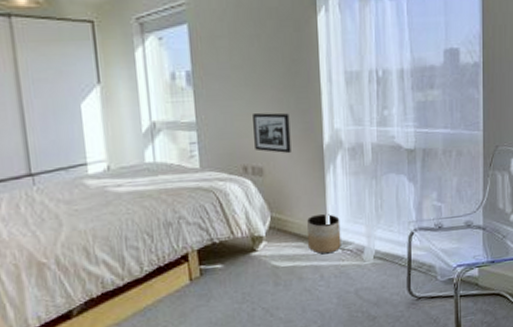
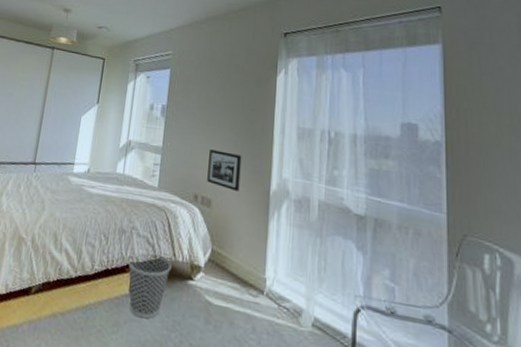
wastebasket: none [181,236,232,302] -> present [128,254,172,319]
planter: present [307,213,341,254] -> none [243,259,279,306]

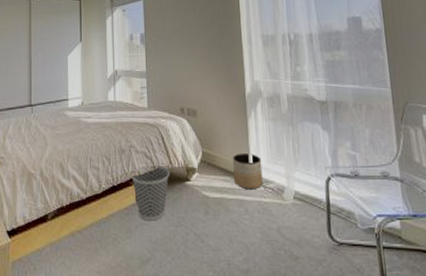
picture frame: present [207,150,242,192] -> none [189,66,219,100]
planter: none [243,259,279,306] -> present [233,152,263,190]

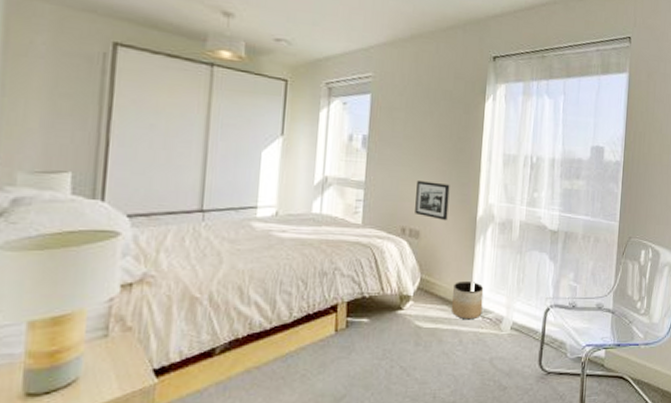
wastebasket: present [131,165,170,221] -> none [332,291,380,354]
picture frame: none [189,66,219,100] -> present [415,181,450,221]

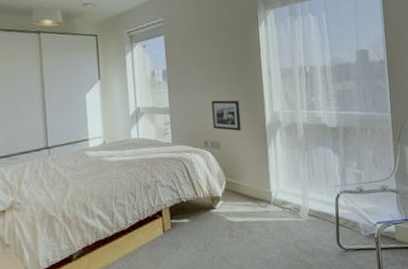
planter: present [451,280,484,320] -> none [254,178,282,212]

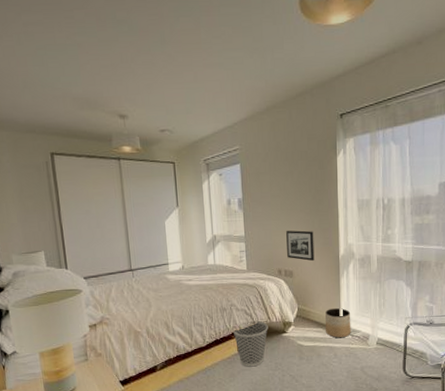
wastebasket: none [157,196,196,250] -> present [232,320,268,367]
planter: none [254,178,282,212] -> present [325,307,351,338]

